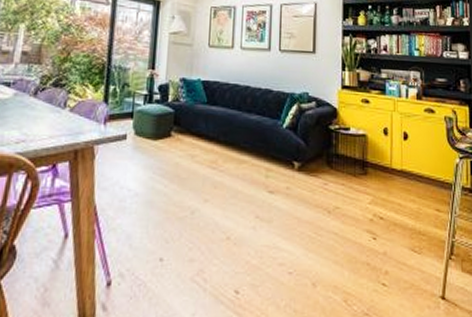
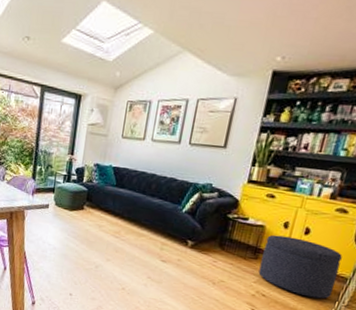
ottoman: none [371,144,442,212] -> present [258,235,343,299]

